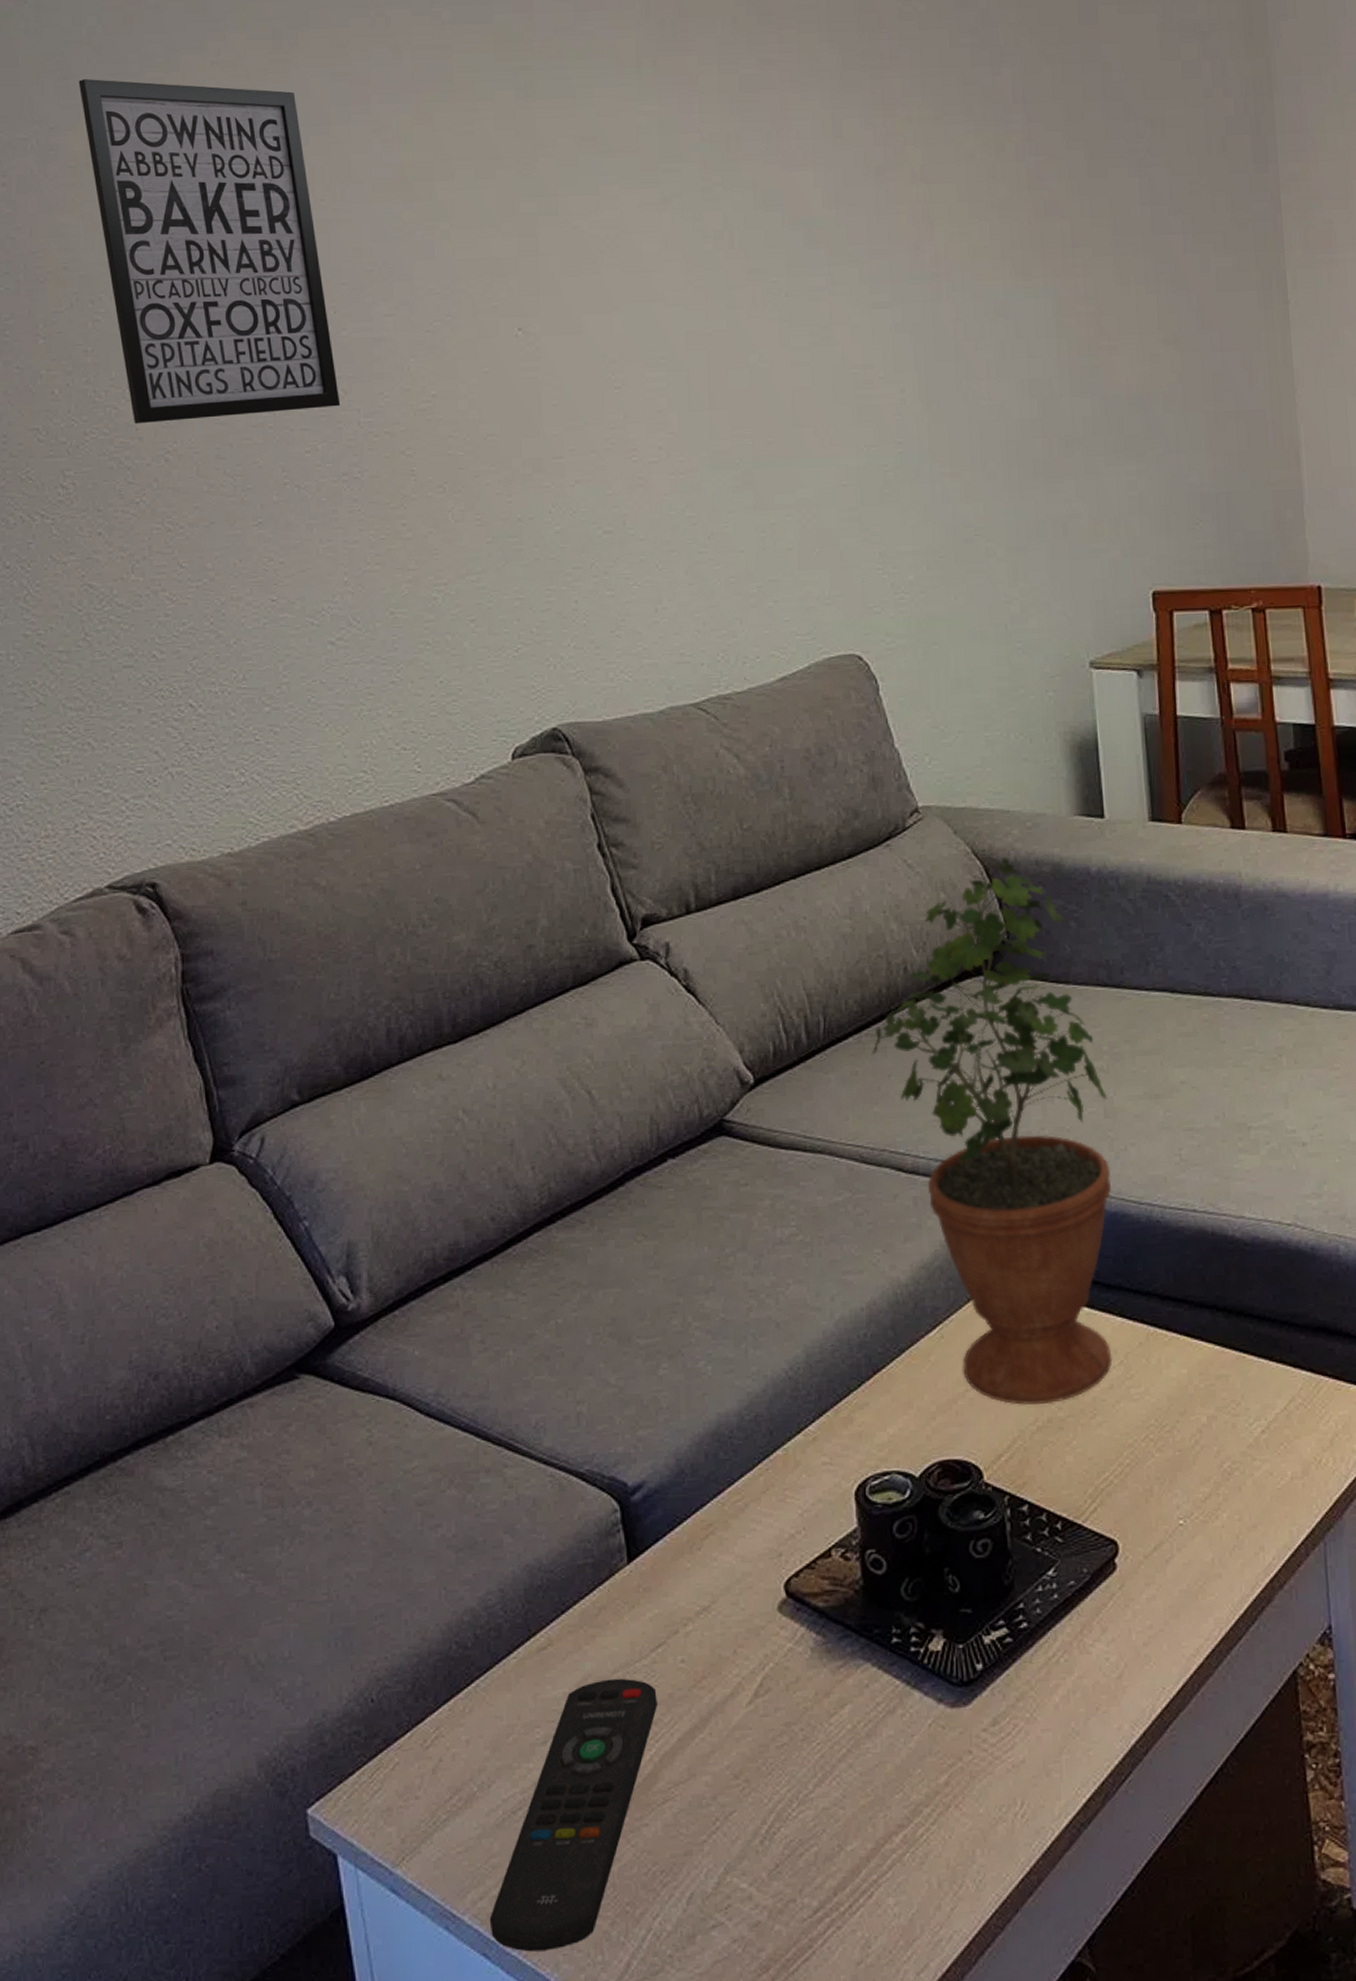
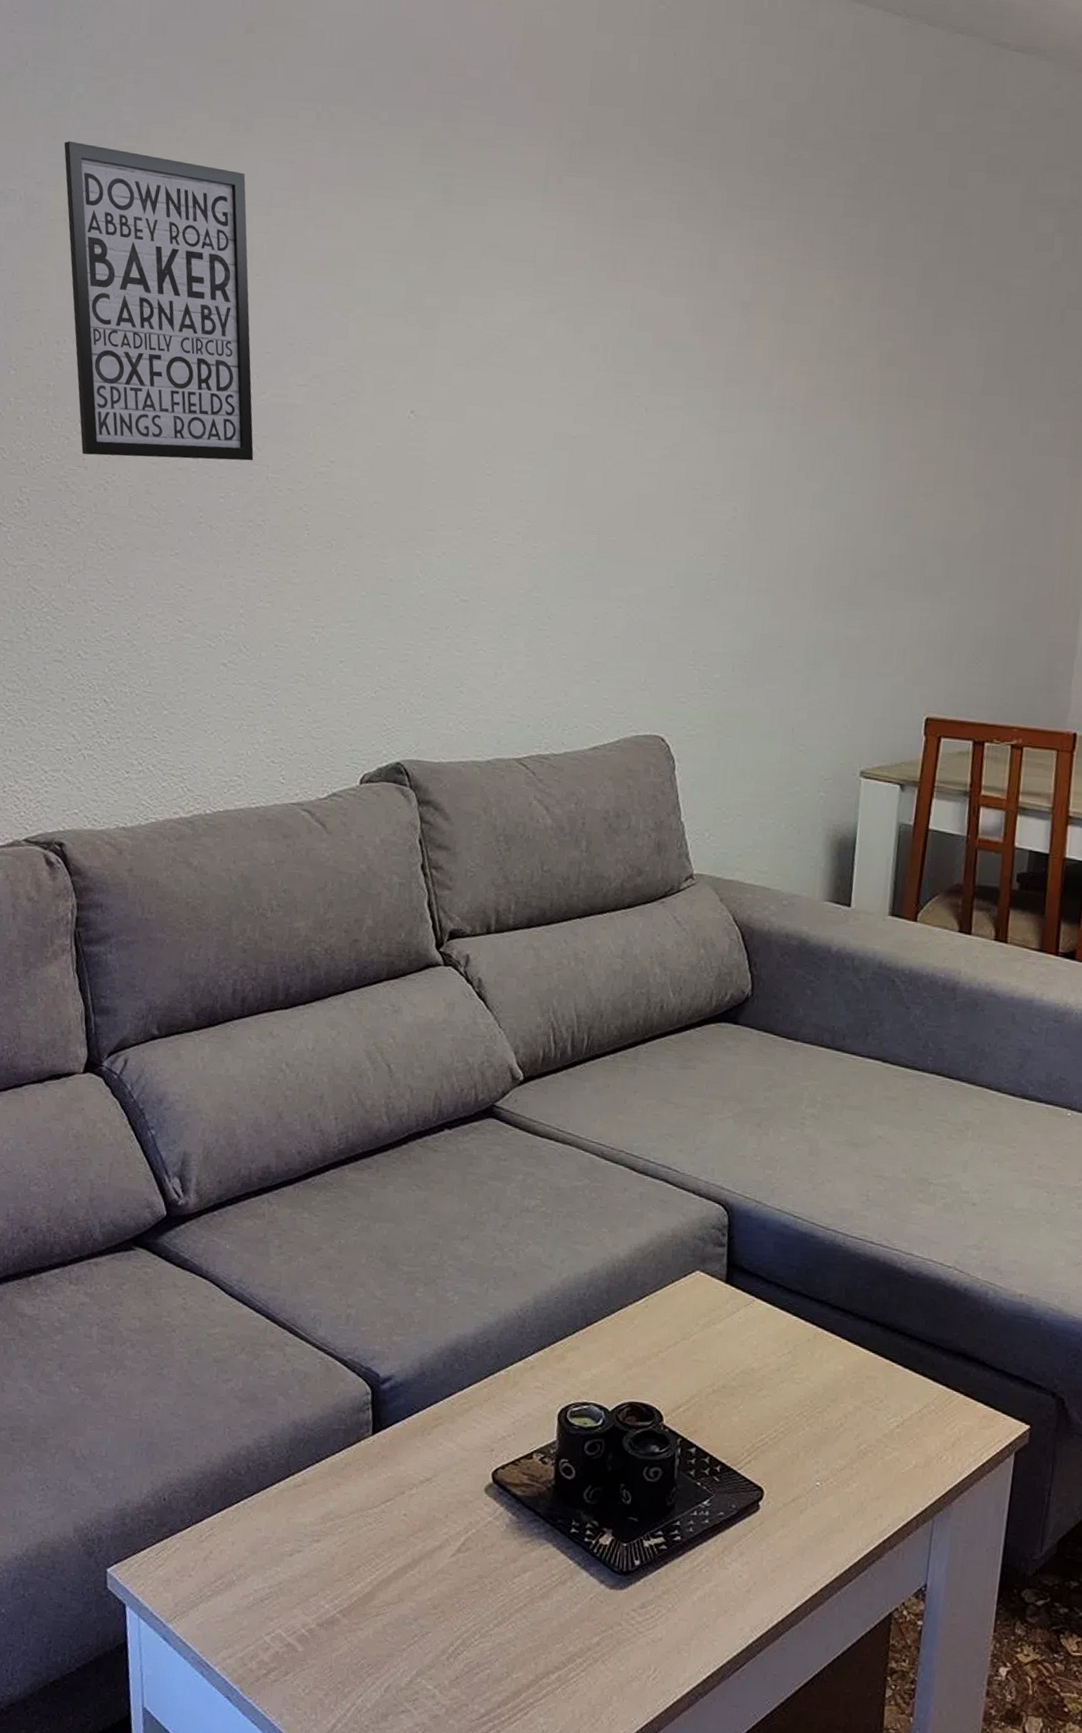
remote control: present [489,1678,657,1952] -> none [234,1517,382,1704]
potted plant: present [871,849,1113,1405] -> none [623,917,814,1374]

